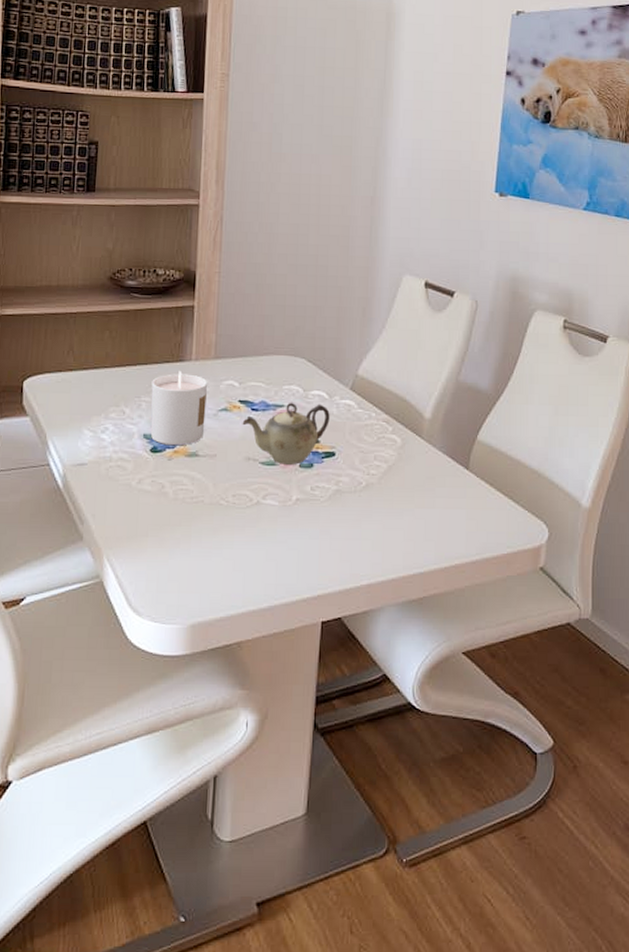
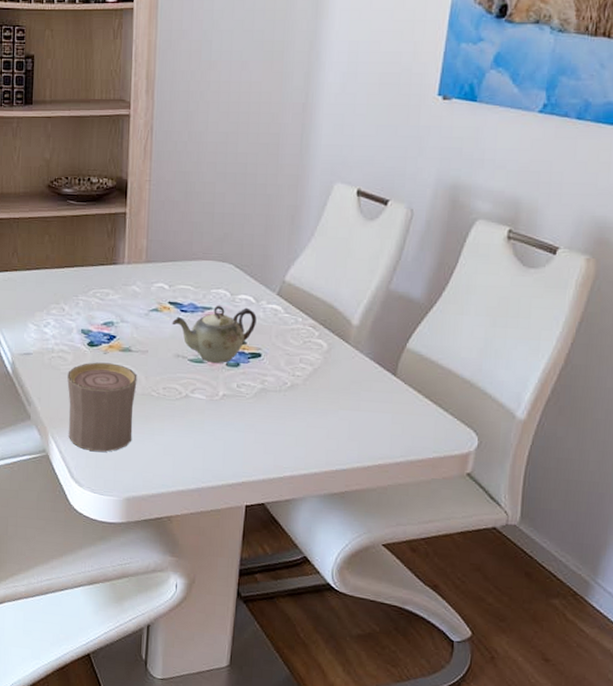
cup: none [126,470,205,572] -> present [67,362,137,452]
candle: present [150,371,207,446] -> none [87,273,139,342]

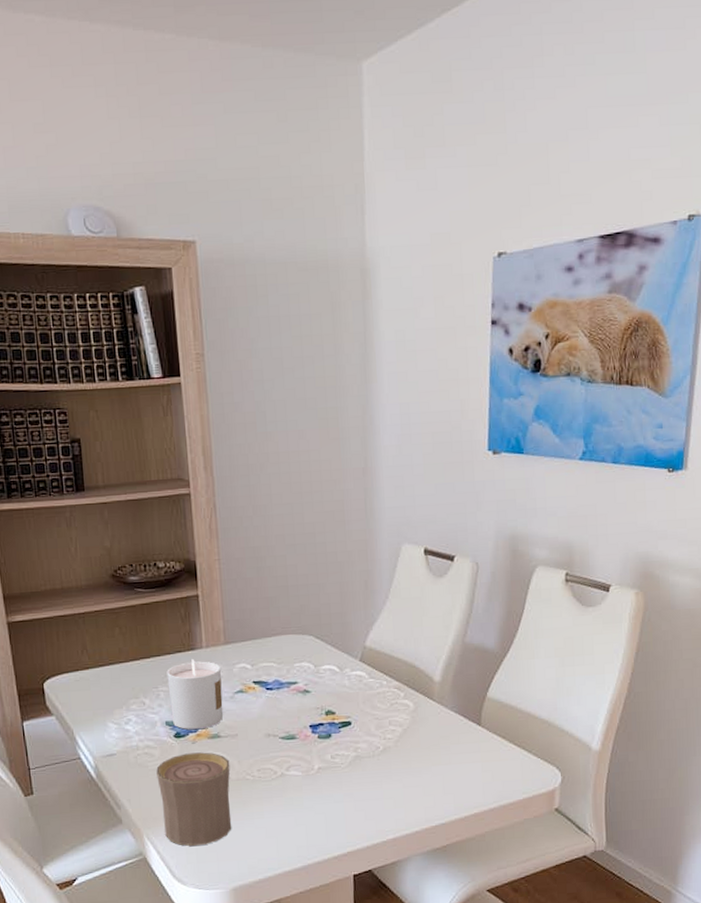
candle: none [87,273,139,342] -> present [167,659,223,730]
teapot: present [172,305,257,363] -> none [258,677,343,738]

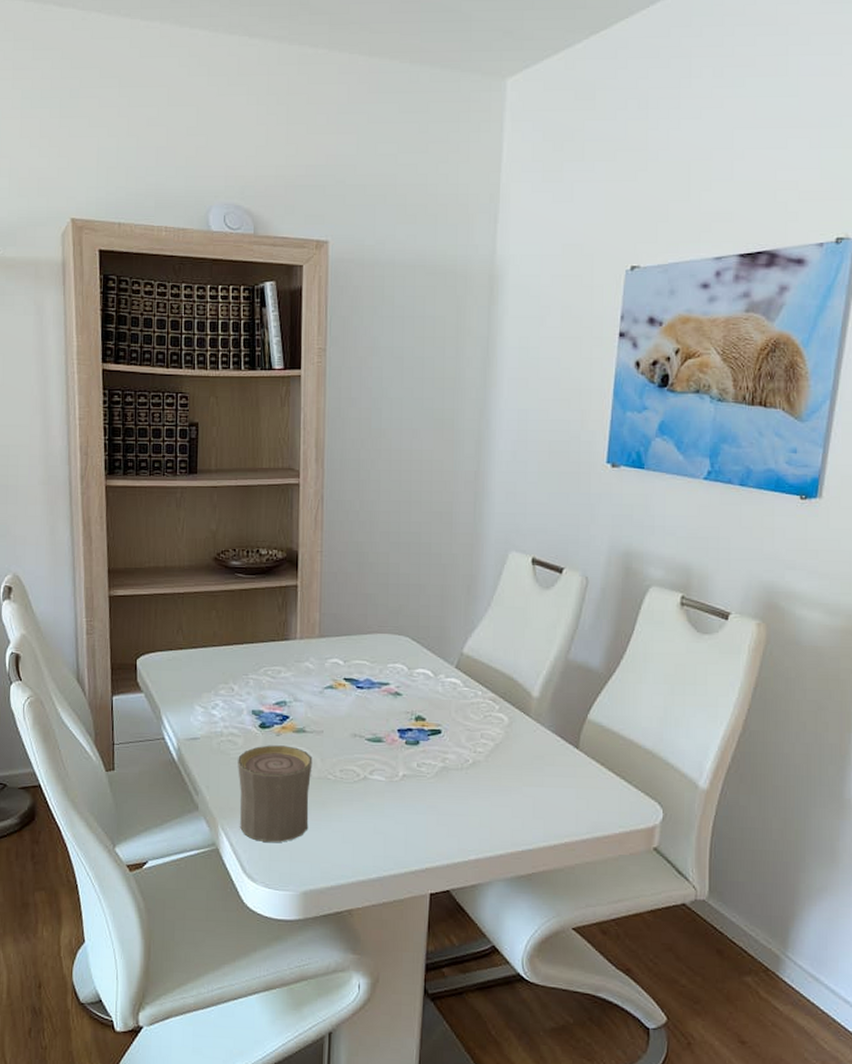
candle: present [167,659,223,730] -> none [258,649,312,722]

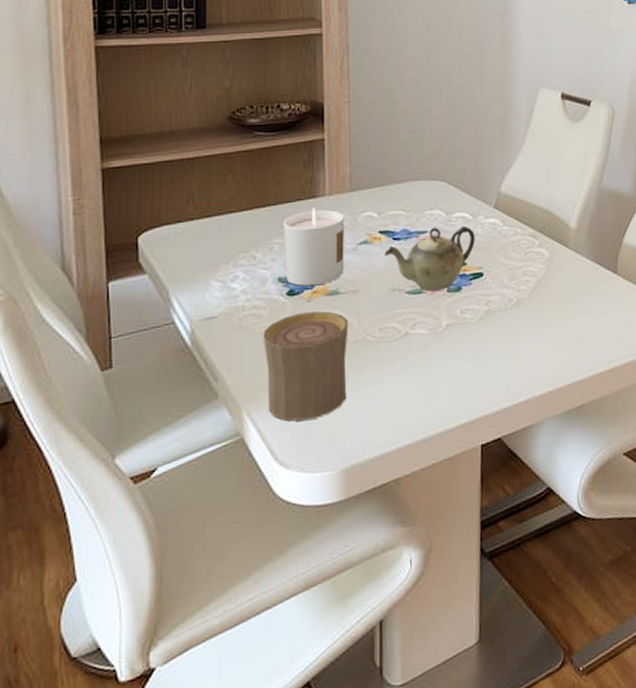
candle: none [258,649,312,722] -> present [283,208,345,287]
teapot: none [347,680,435,742] -> present [384,225,475,292]

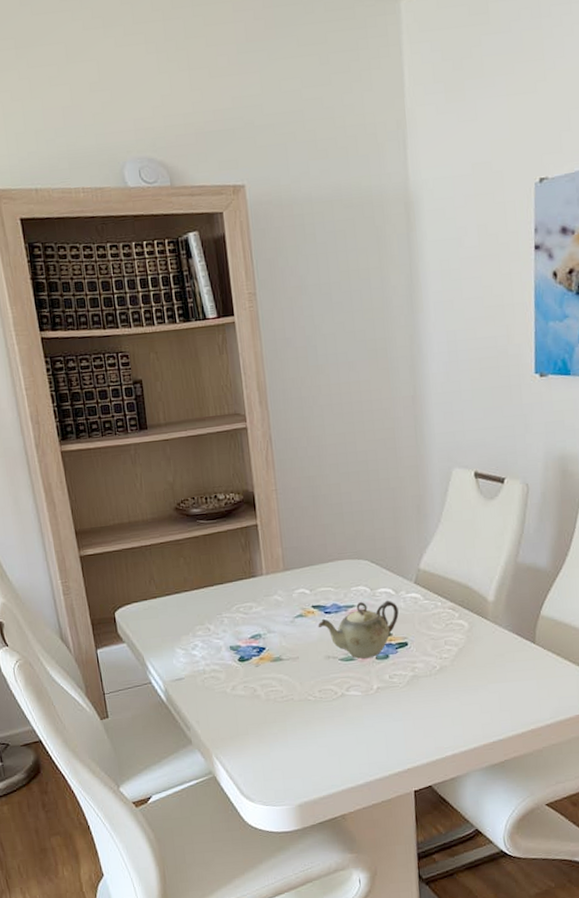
cup: present [263,311,349,422] -> none [222,674,296,765]
candle: present [283,208,345,287] -> none [229,586,284,654]

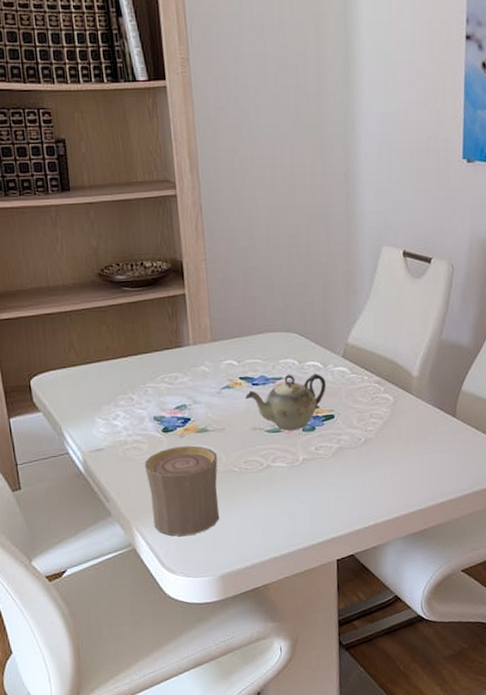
cup: none [222,674,296,765] -> present [145,445,220,536]

